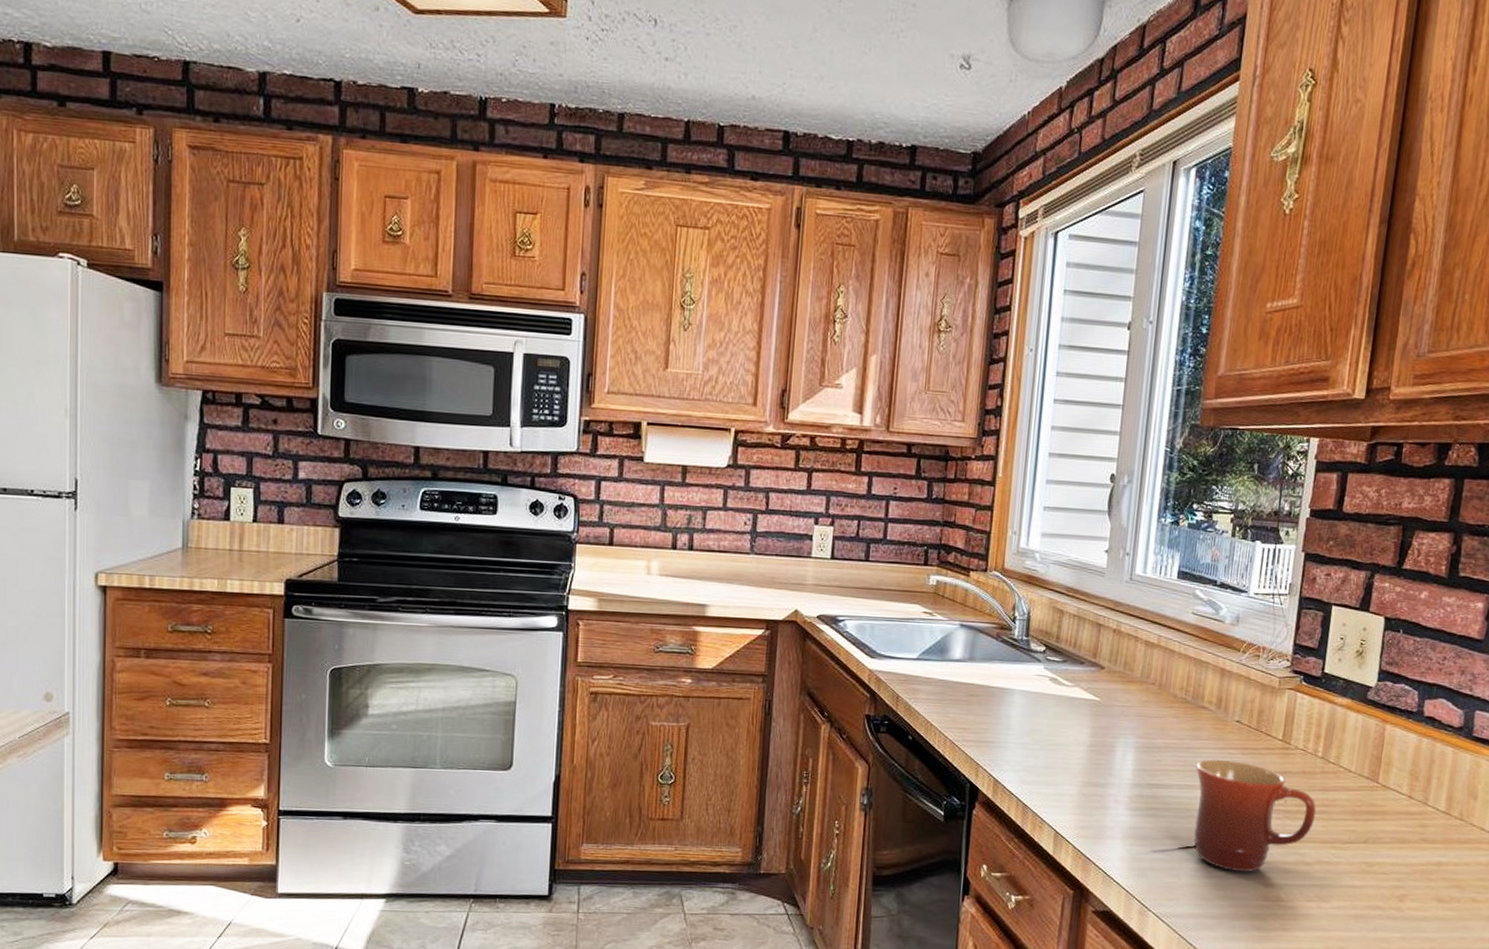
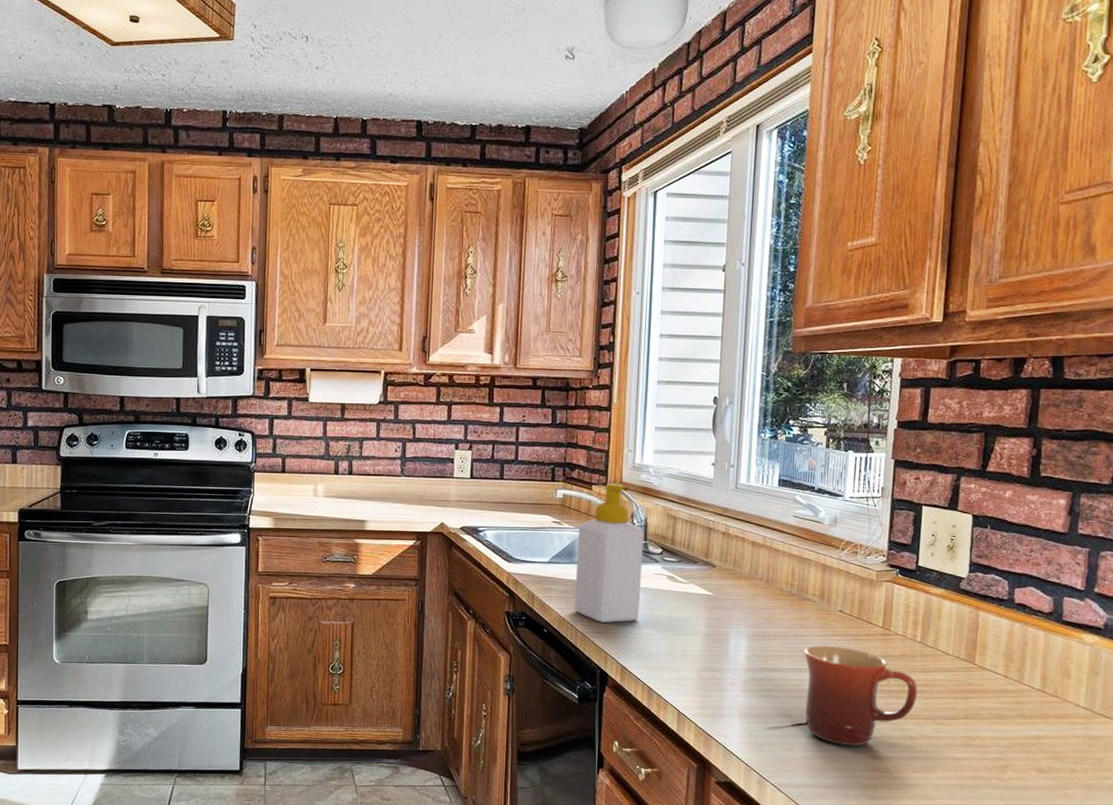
soap bottle: none [943,569,1027,730] -> present [573,483,644,623]

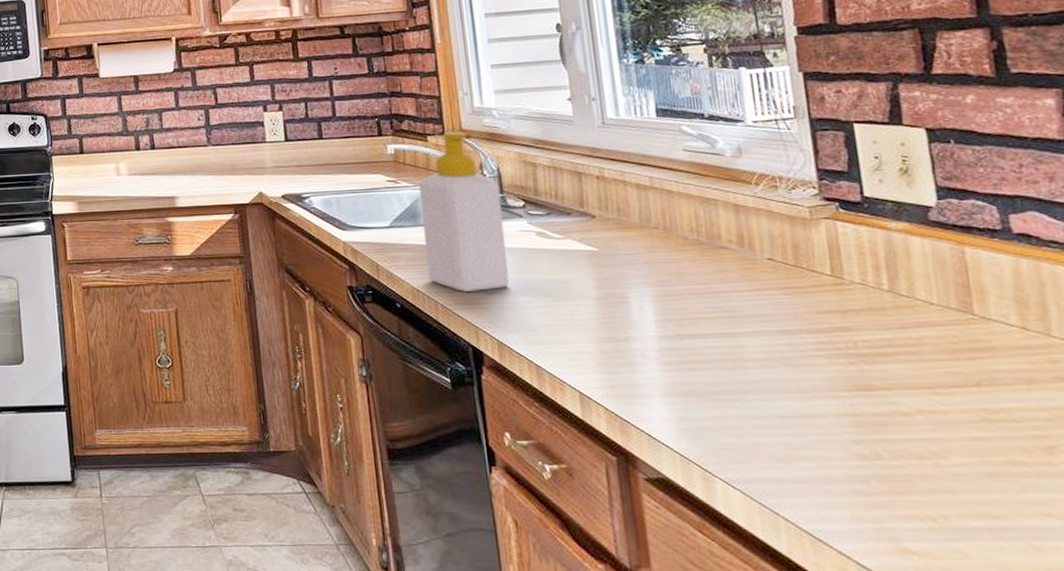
mug: present [804,645,918,747] -> none [730,302,901,428]

